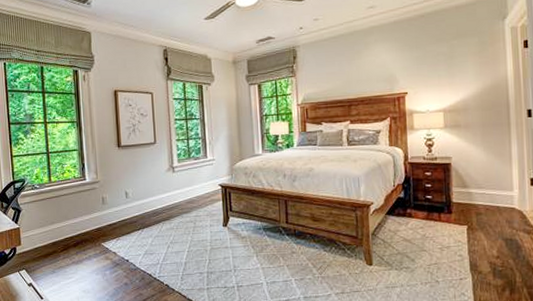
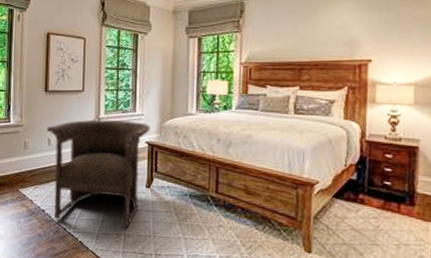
armchair: none [123,166,222,267] -> present [46,119,150,229]

